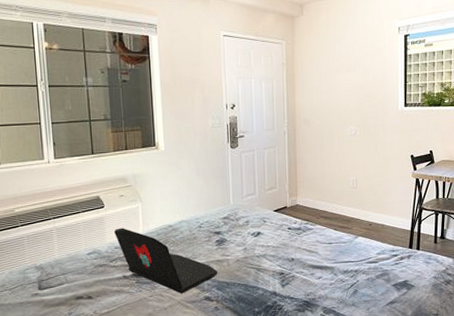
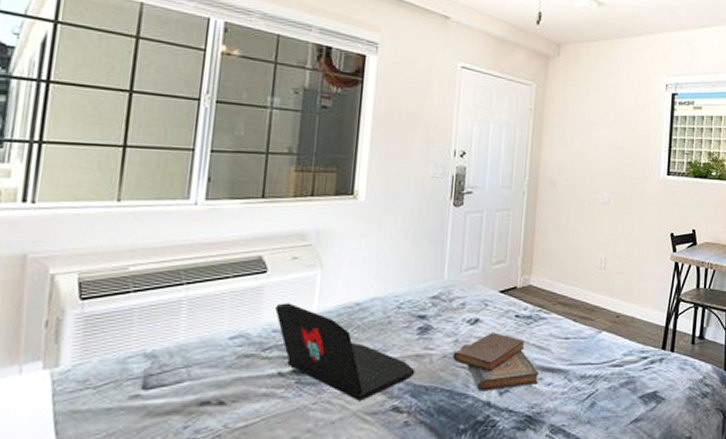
diary: none [244,241,311,285] -> present [453,332,539,392]

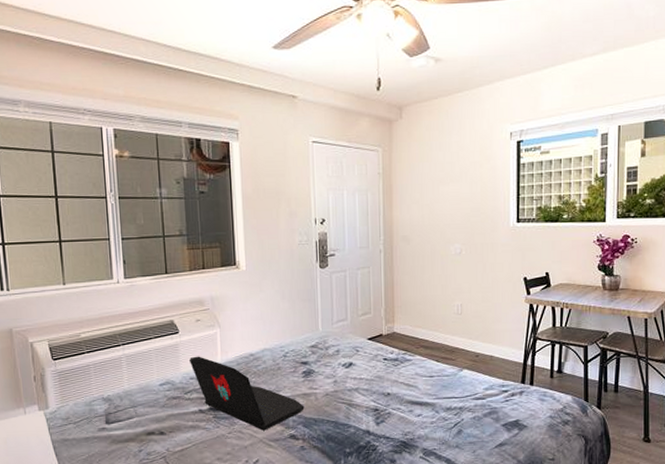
diary: present [453,332,539,392] -> none [334,373,409,422]

